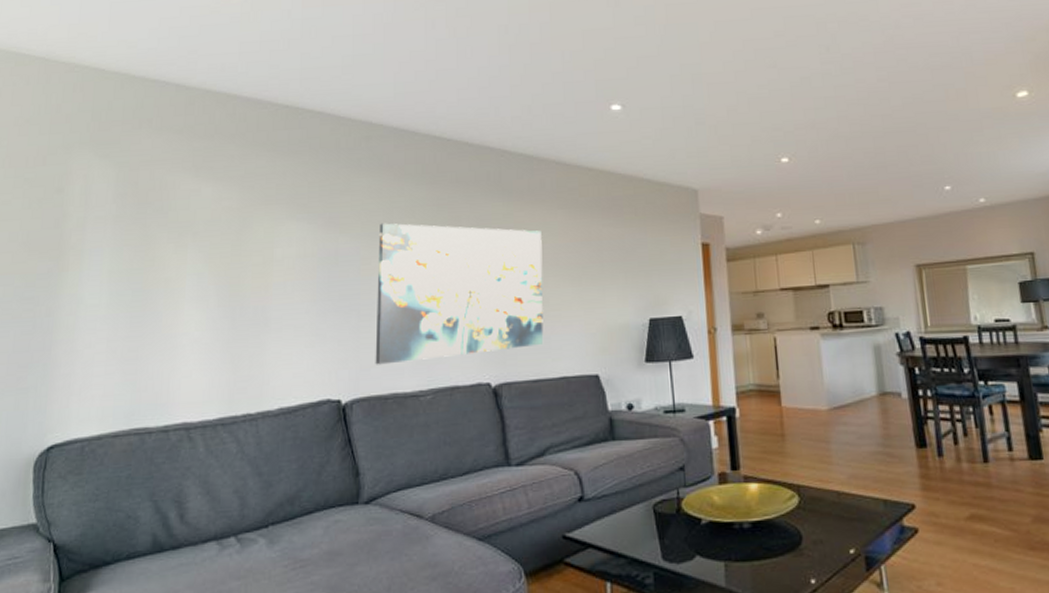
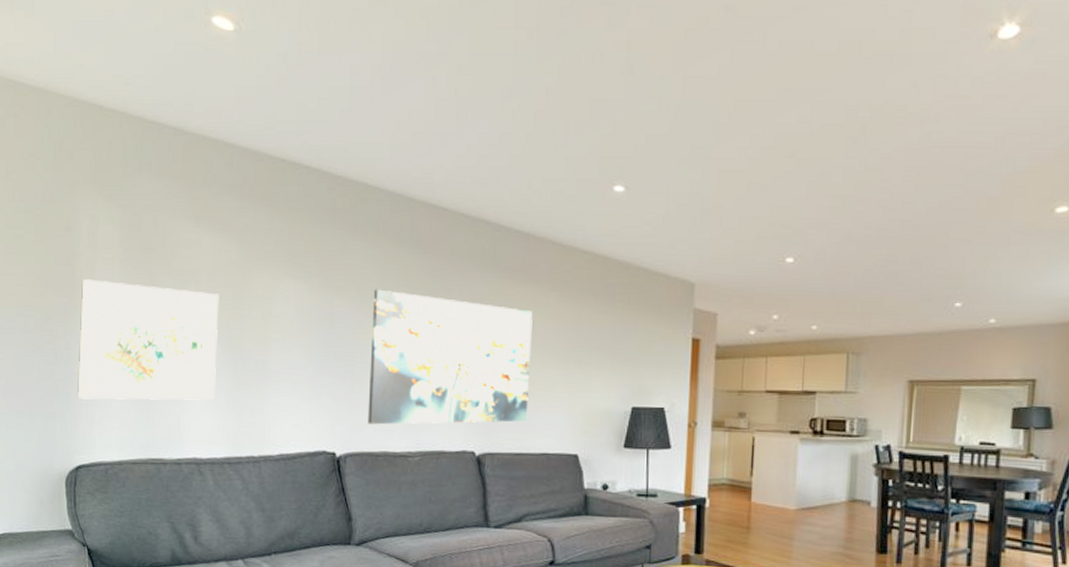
wall art: none [55,239,218,370] -> present [78,279,219,401]

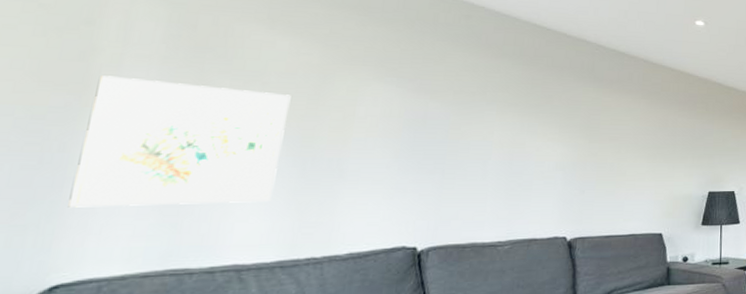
wall art: present [367,289,533,425] -> none [455,94,626,218]

